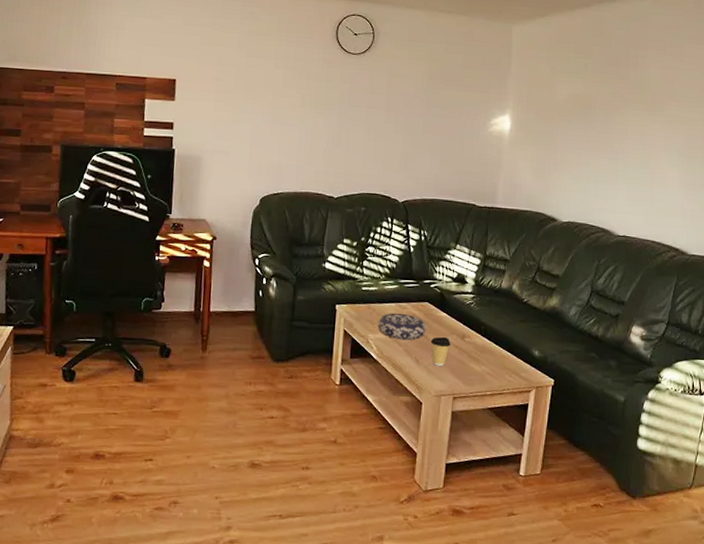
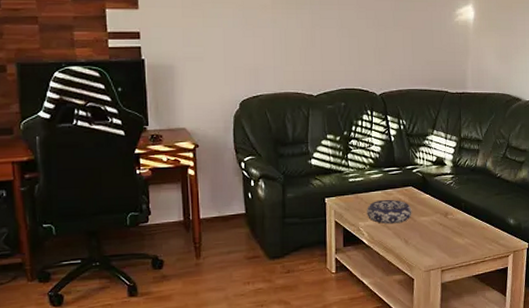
coffee cup: present [430,336,451,366] -> none [417,216,436,244]

